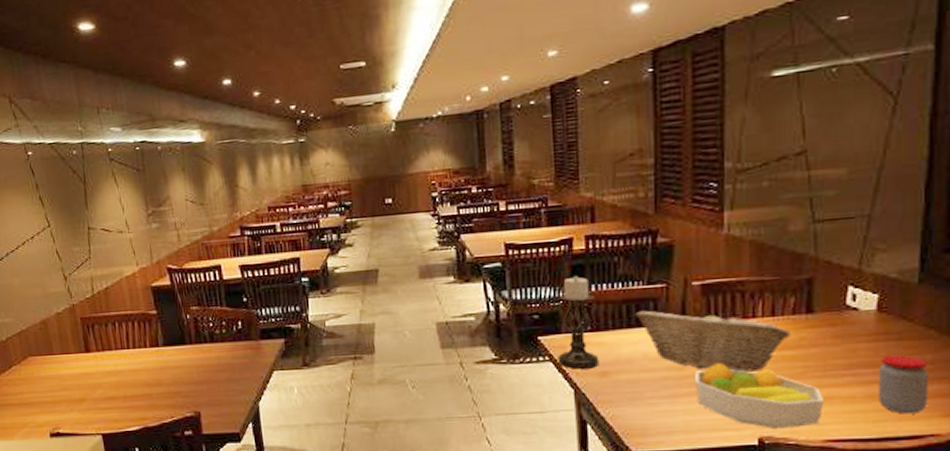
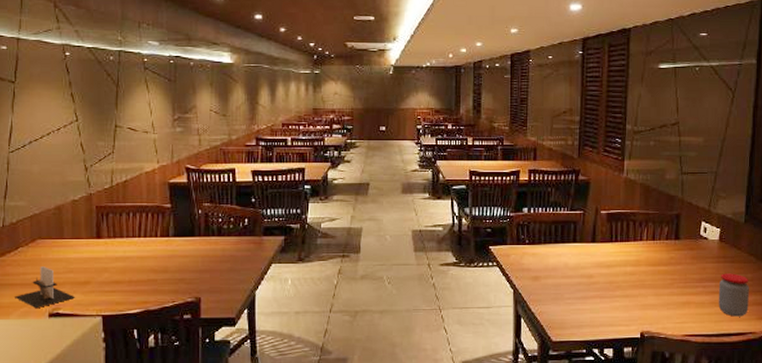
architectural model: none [15,385,73,429] -> present [15,266,75,309]
candle holder: present [557,276,599,369] -> none [502,201,533,274]
fruit basket: present [635,309,792,372] -> none [560,230,665,281]
fruit bowl: present [695,362,825,428] -> none [600,273,685,325]

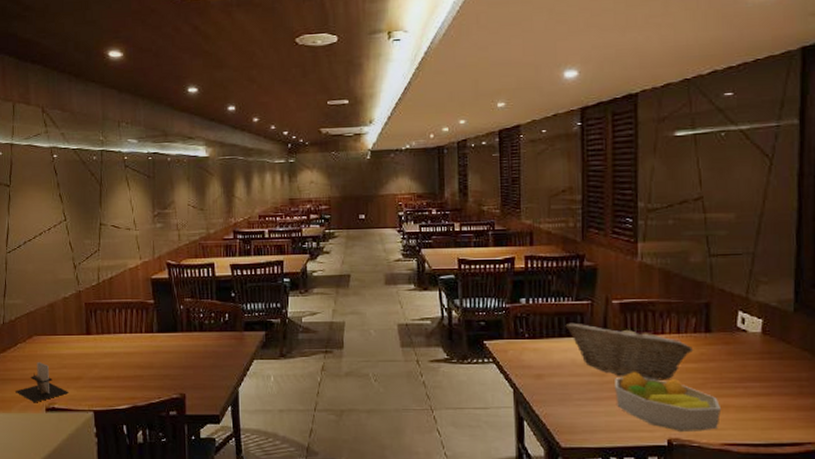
fruit basket: none [560,230,665,281] -> present [565,323,694,381]
fruit bowl: none [600,273,685,325] -> present [615,371,722,431]
jar: present [718,273,749,317] -> none [764,372,805,424]

